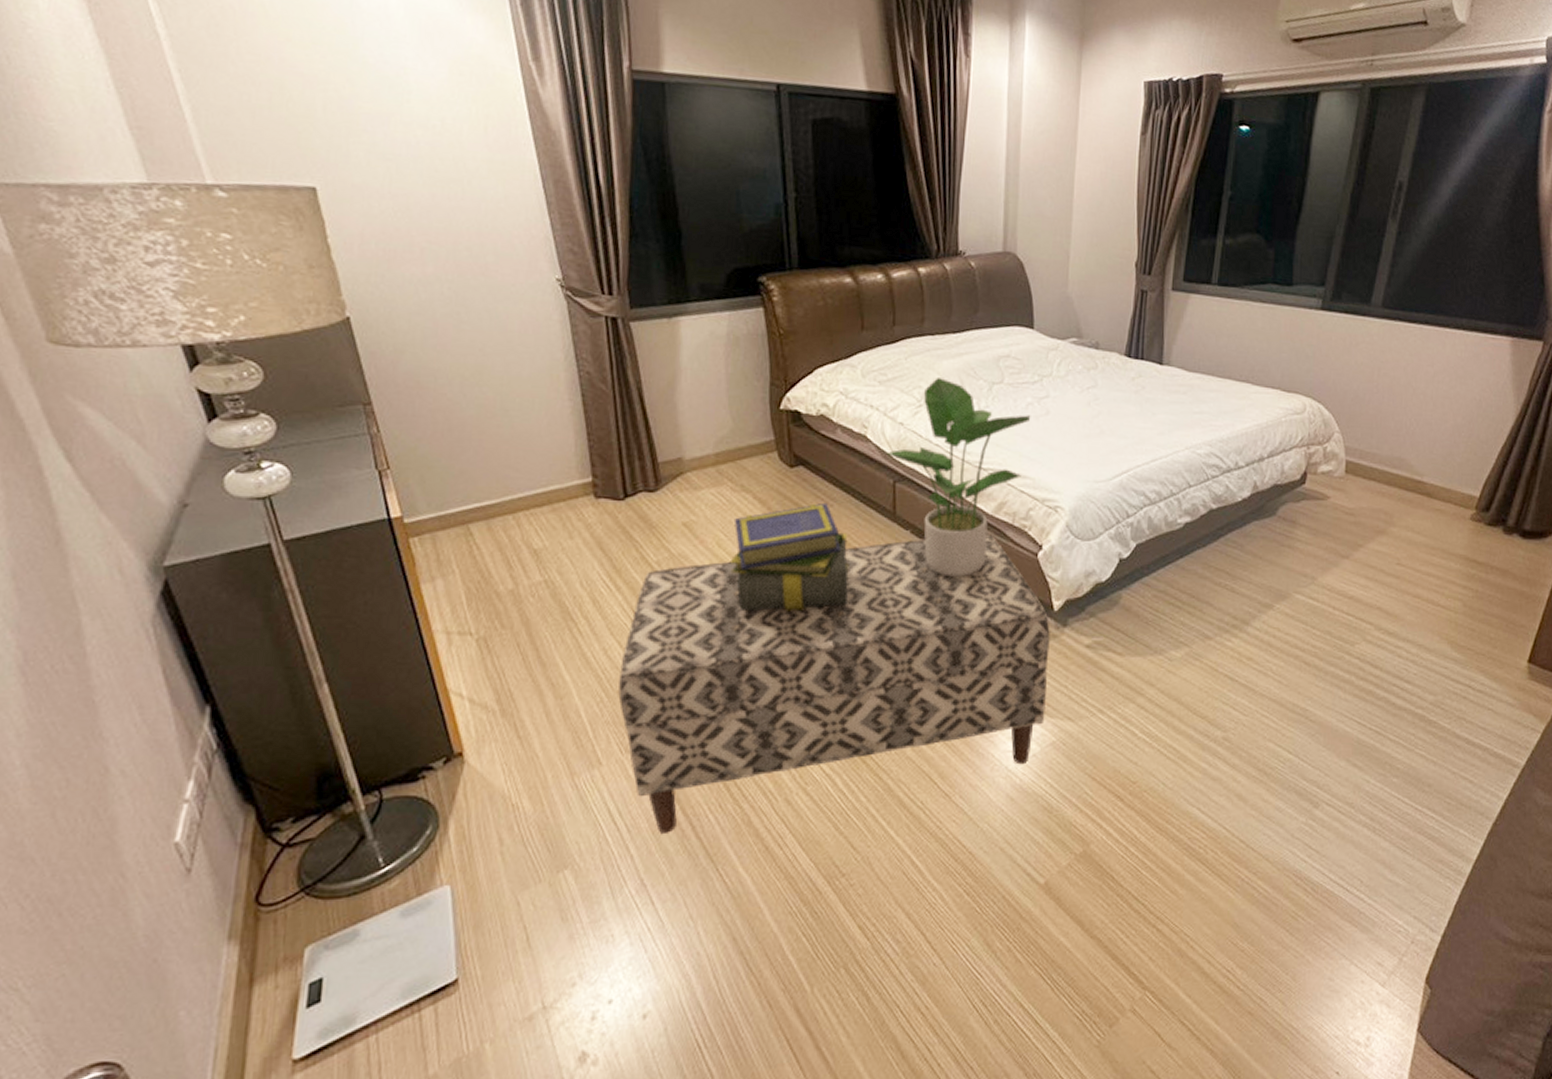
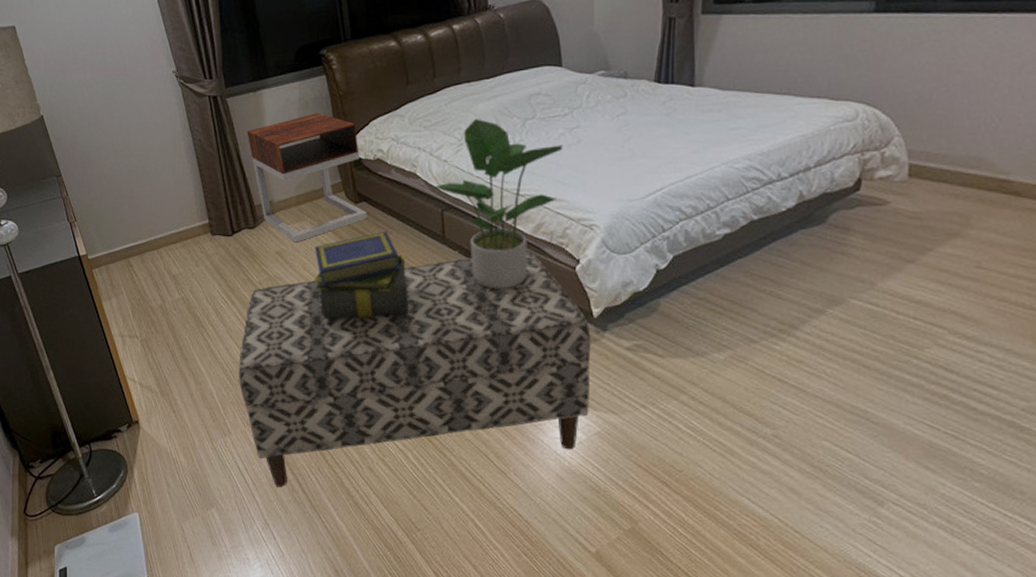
nightstand: none [654,352,804,513] -> present [246,113,367,243]

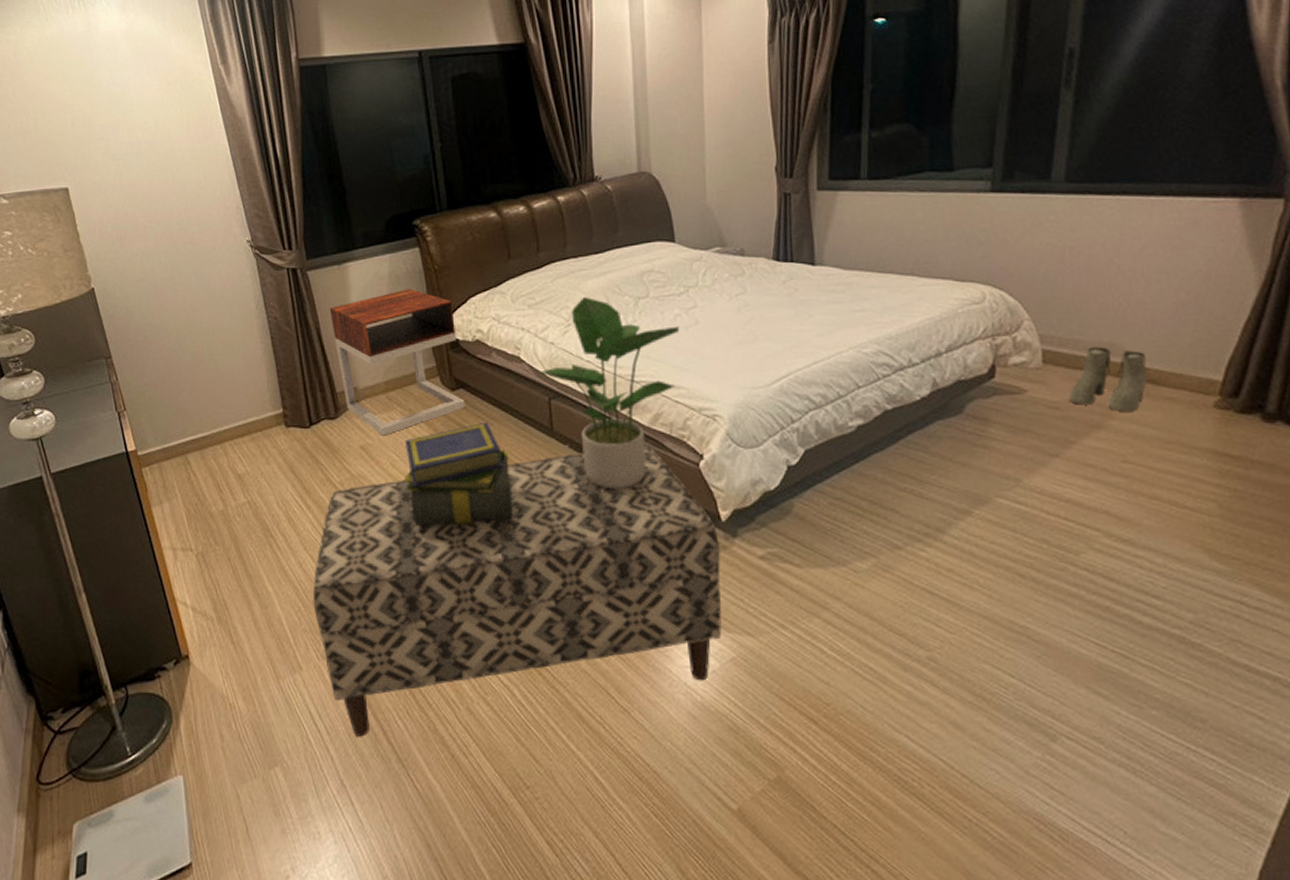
boots: none [931,160,1011,221] -> present [1069,346,1147,411]

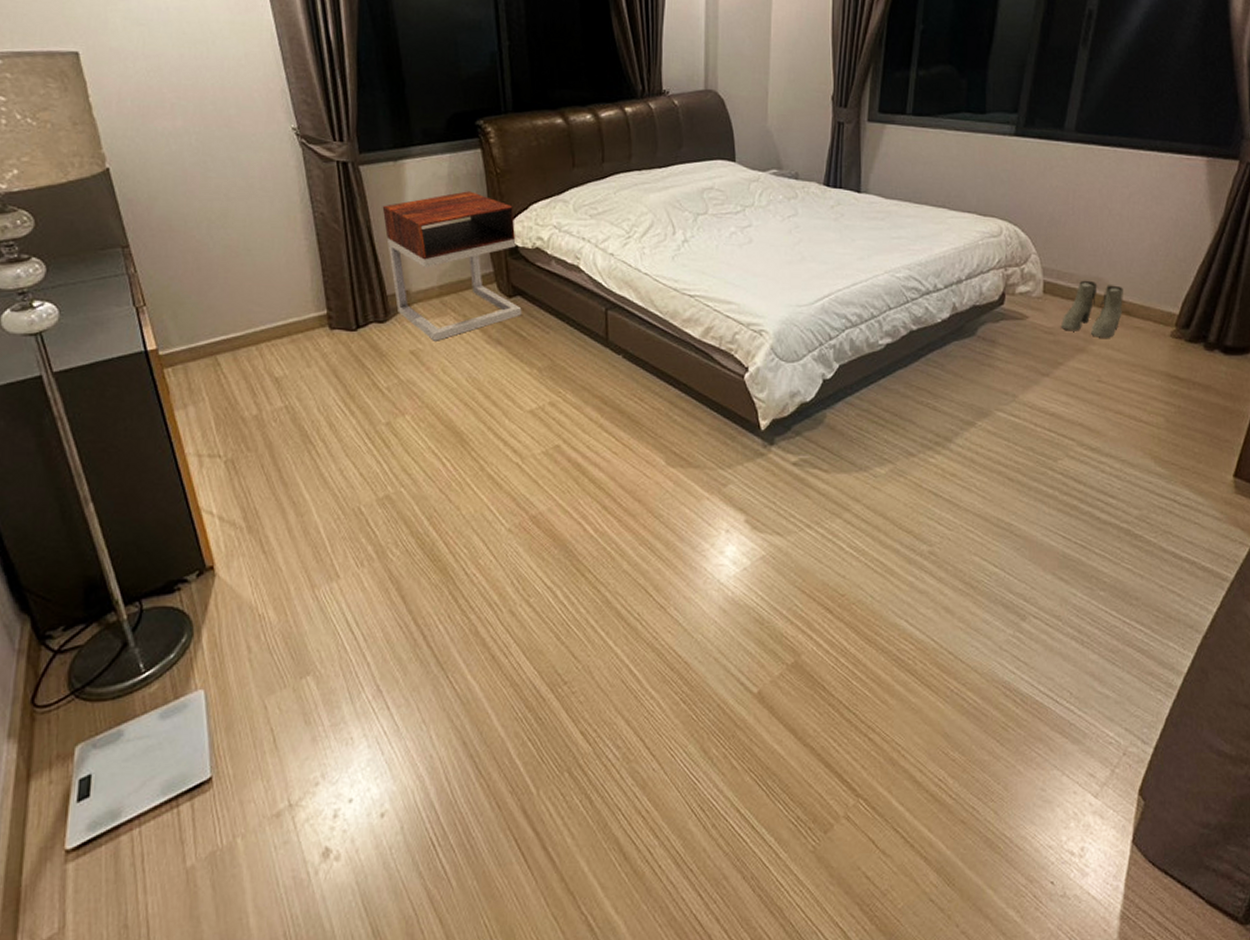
bench: present [313,444,722,737] -> none [354,356,758,642]
stack of books: present [403,422,514,527] -> none [454,330,566,434]
potted plant: present [540,297,680,489] -> none [598,210,735,399]

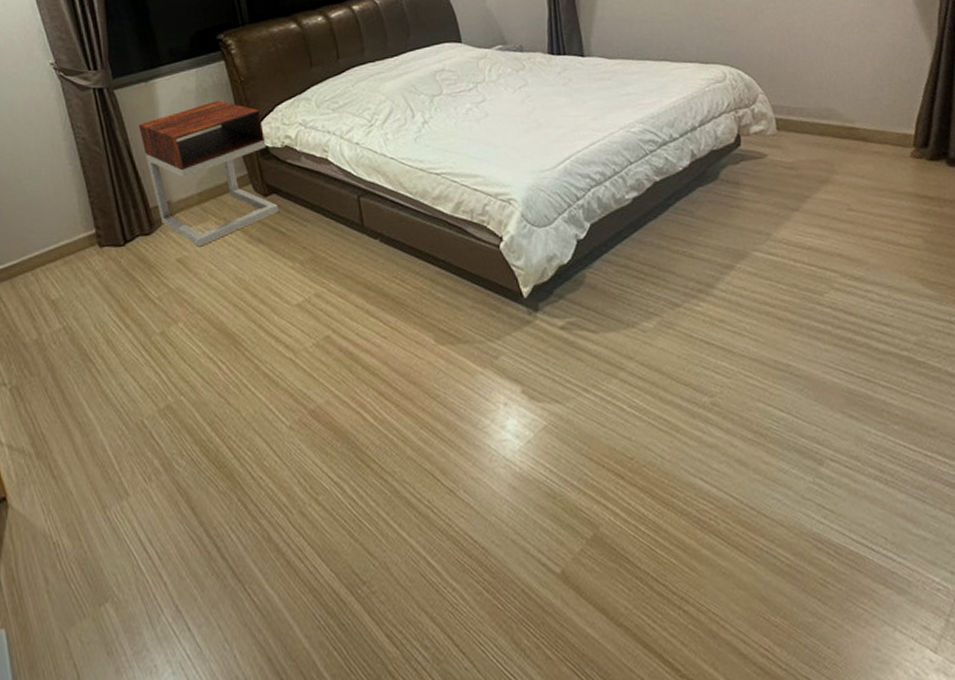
boots: present [1061,280,1123,338] -> none [800,112,859,167]

